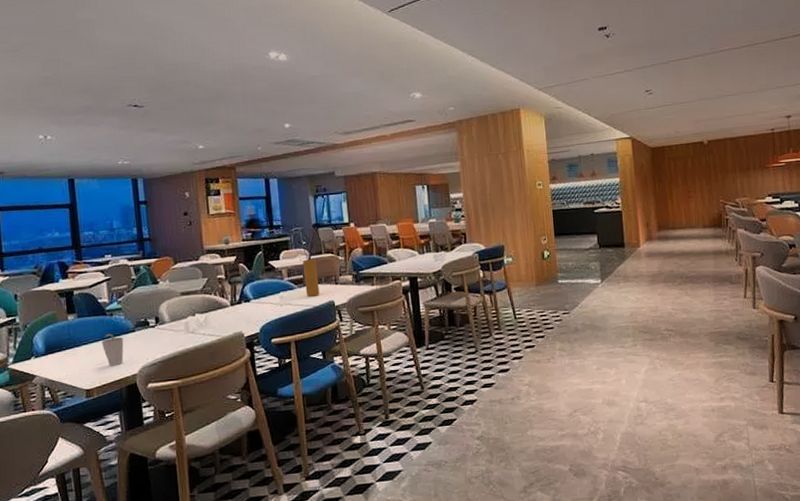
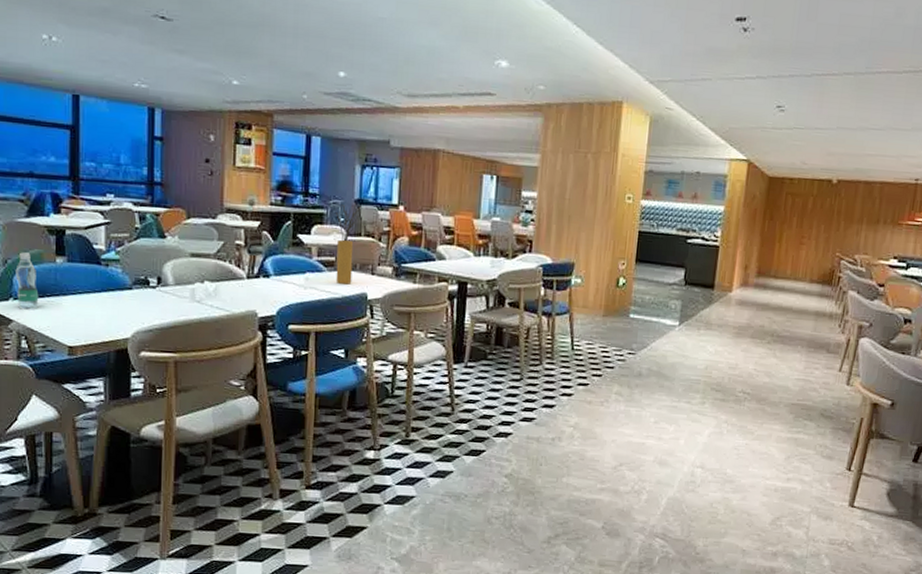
bottle: none [34,315,57,365] -> present [15,252,39,310]
cup: present [101,334,124,367] -> none [91,287,118,325]

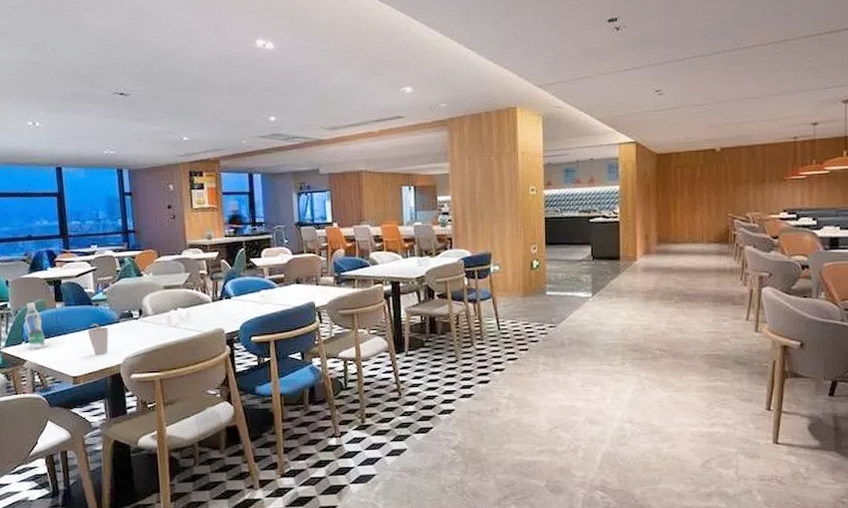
cup: none [91,287,118,325] -> present [87,324,109,356]
vase: present [335,203,363,285] -> none [279,226,302,297]

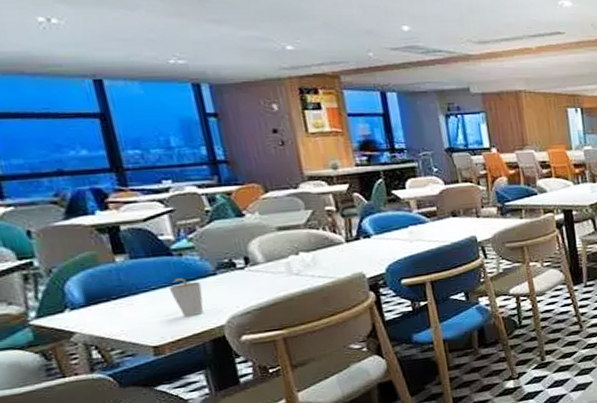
bottle: present [24,302,46,350] -> none [64,257,105,319]

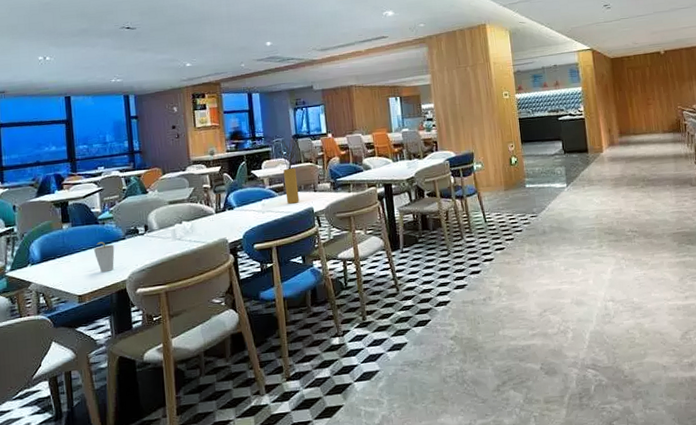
vase: none [427,152,458,232] -> present [278,138,300,204]

